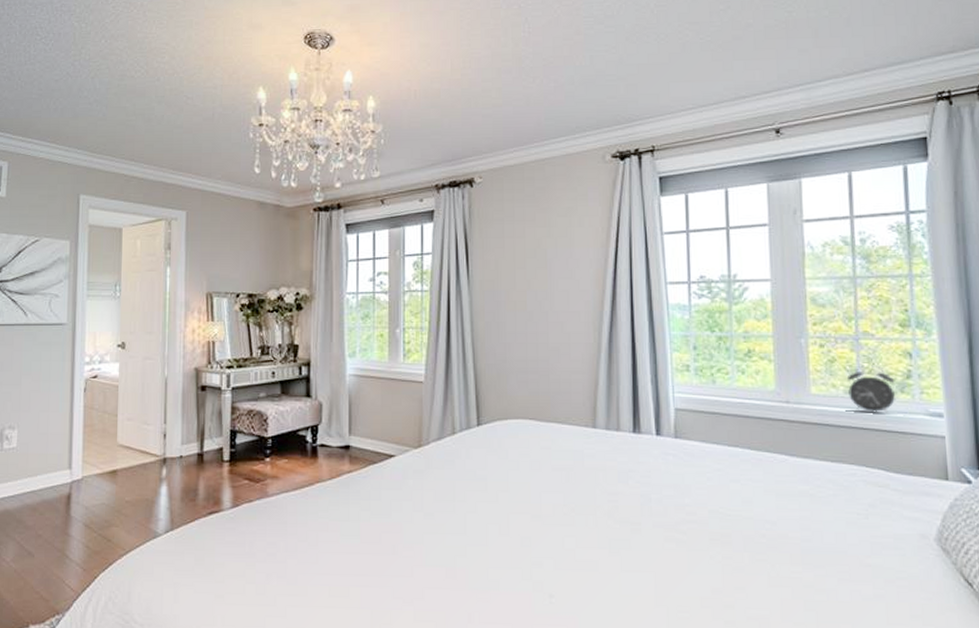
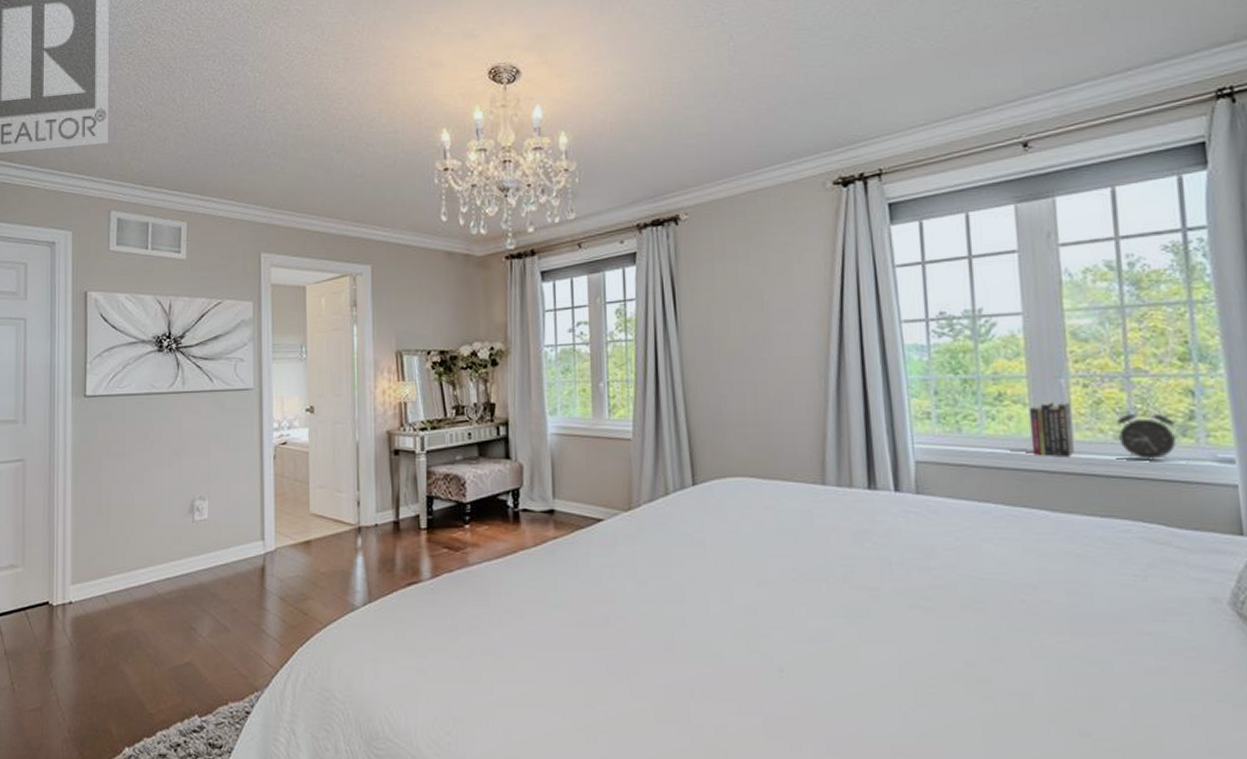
books: none [773,359,811,408] -> present [1029,401,1074,458]

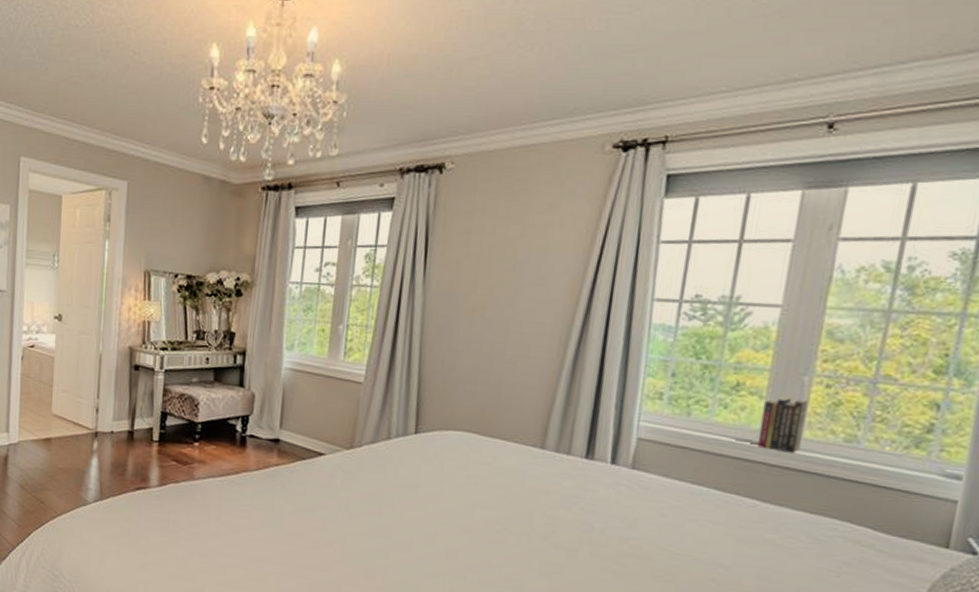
alarm clock: present [1116,406,1177,460] -> none [849,412,911,469]

